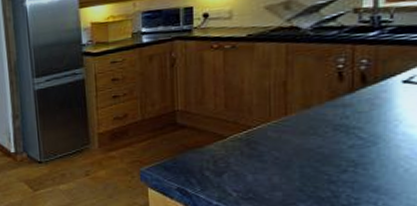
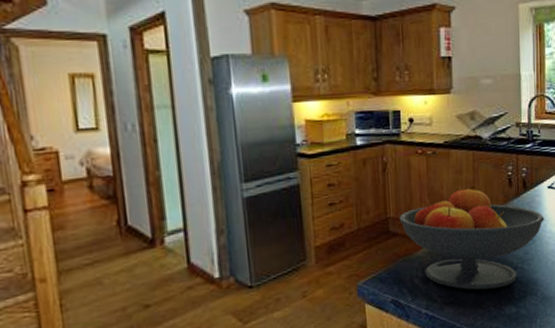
fruit bowl: none [188,81,394,191] -> present [399,187,544,290]

